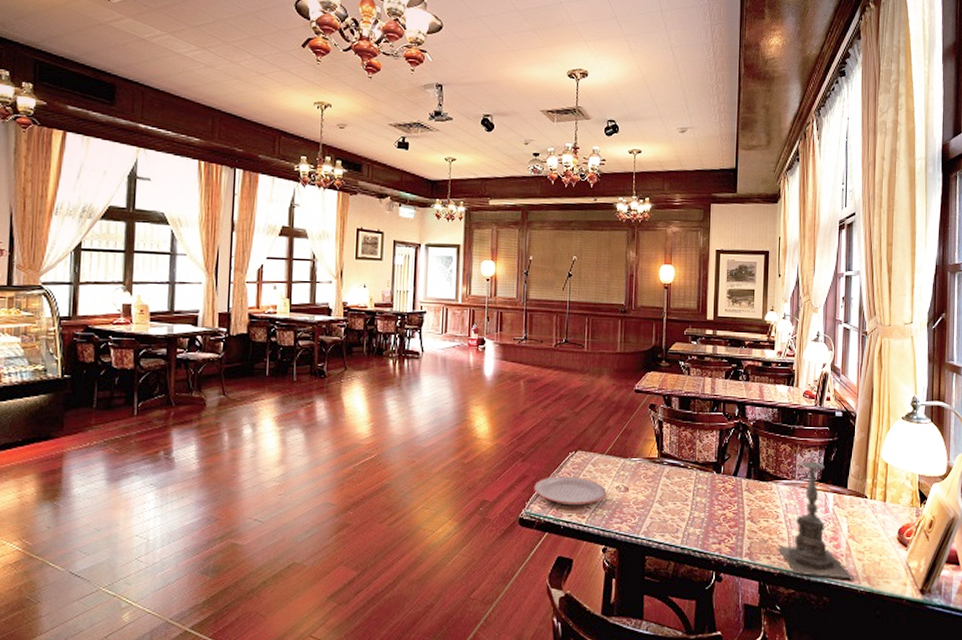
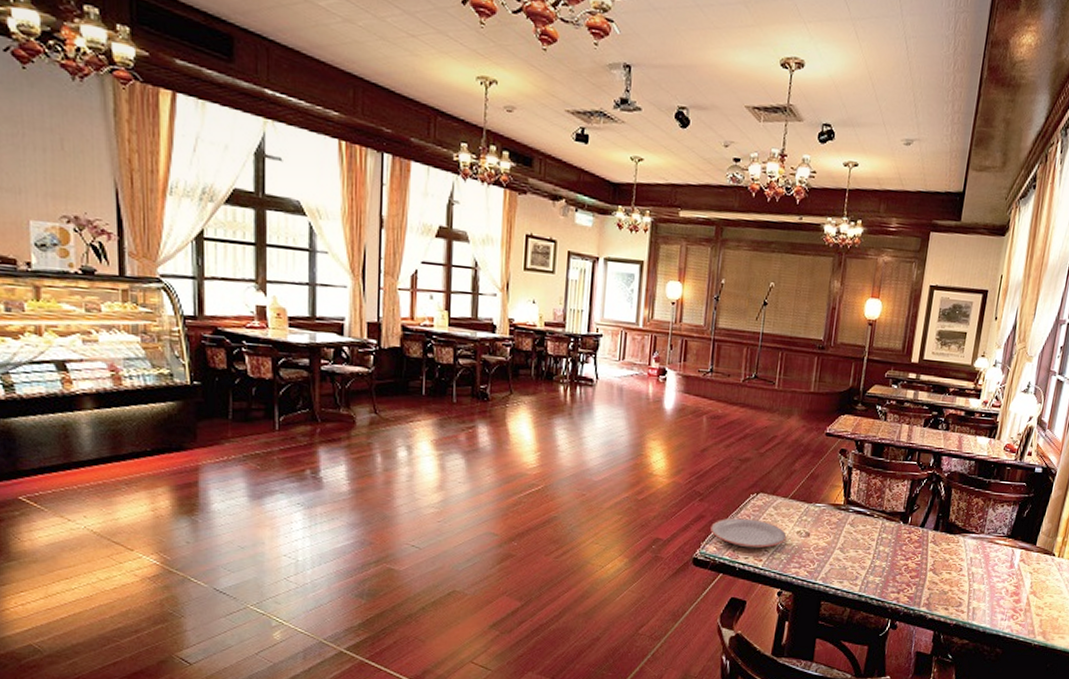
candle holder: present [777,447,854,579] -> none [956,503,1030,633]

